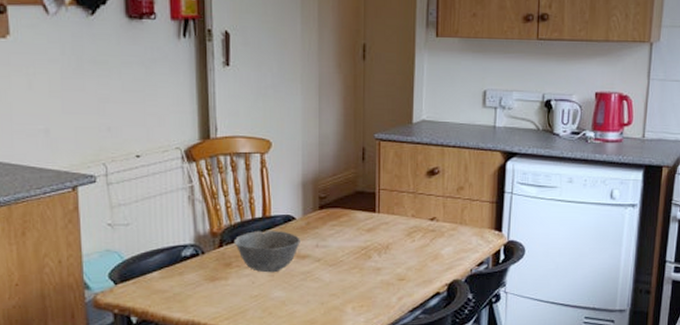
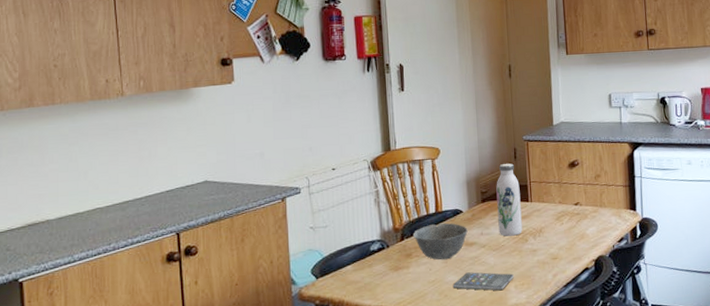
smartphone: none [278,289,352,312] -> present [452,272,514,291]
water bottle: none [337,166,366,251] -> present [496,163,522,237]

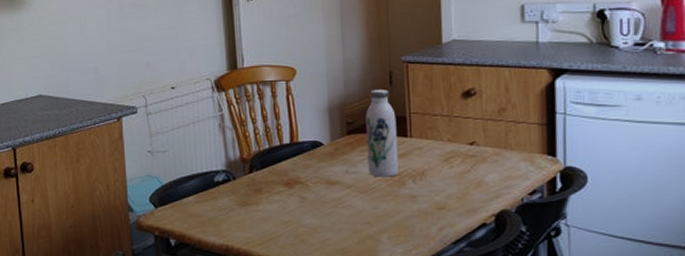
bowl: present [412,222,468,261] -> none [263,156,330,199]
smartphone: present [452,272,514,291] -> none [310,216,387,241]

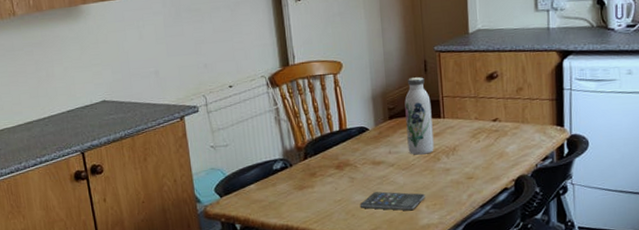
smartphone: none [310,216,387,241] -> present [360,191,425,211]

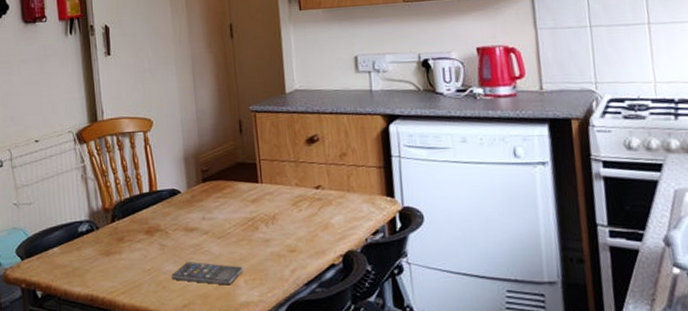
water bottle: present [404,77,434,155] -> none [219,138,252,223]

